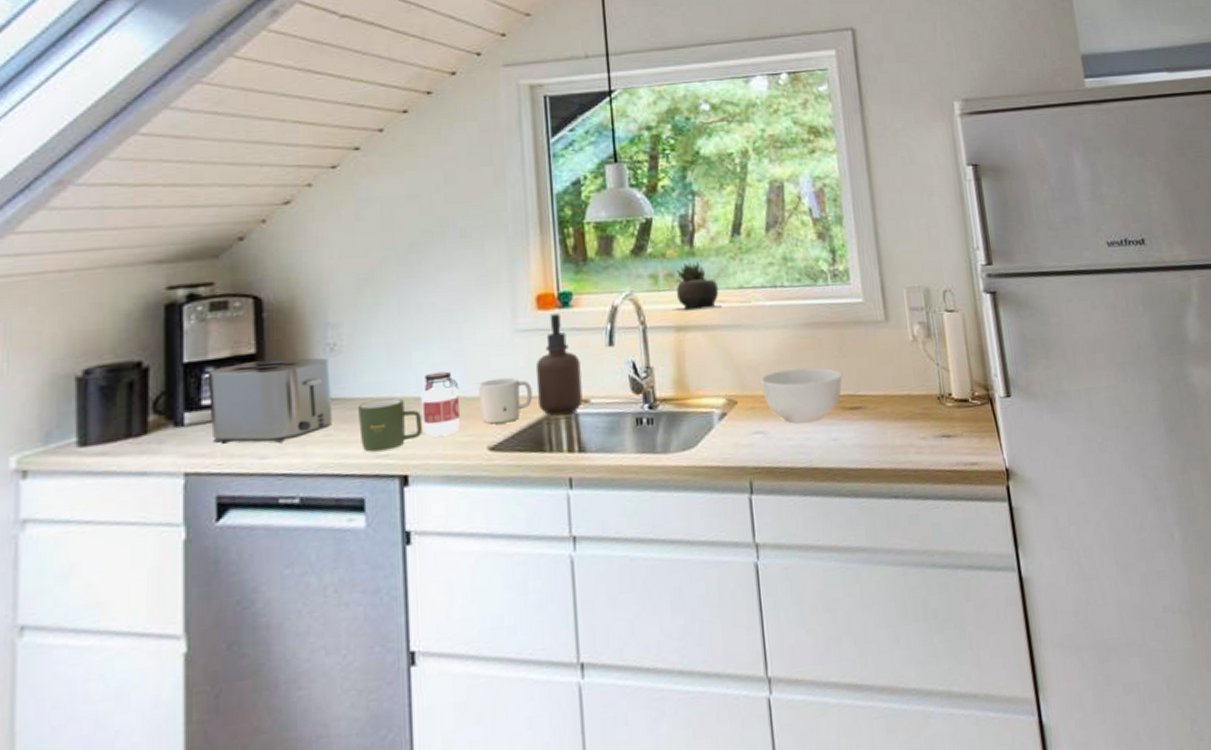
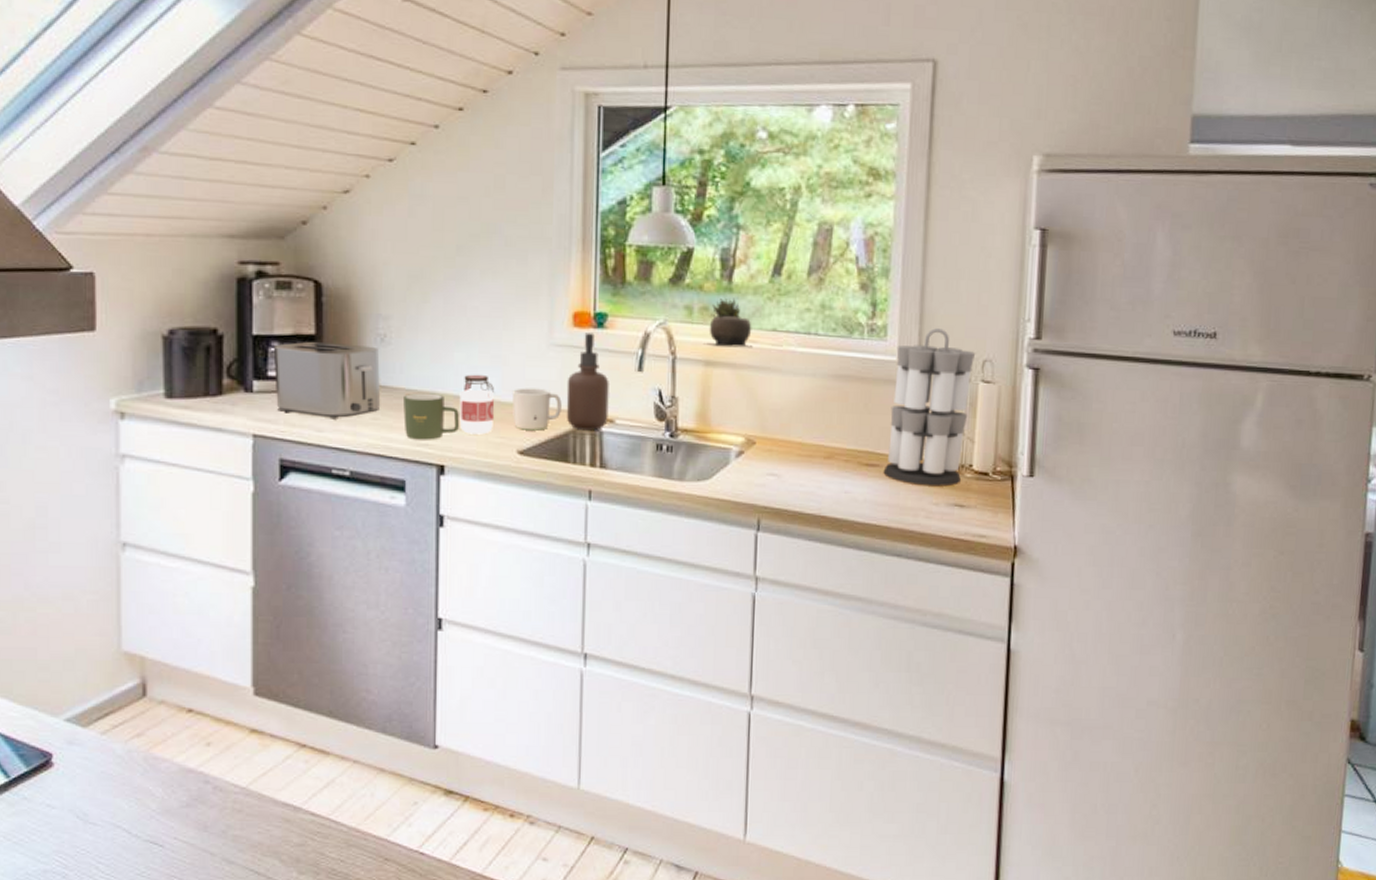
bowl: present [760,367,843,424] -> none [781,418,864,473]
spice rack: none [861,266,943,422] -> present [883,328,976,487]

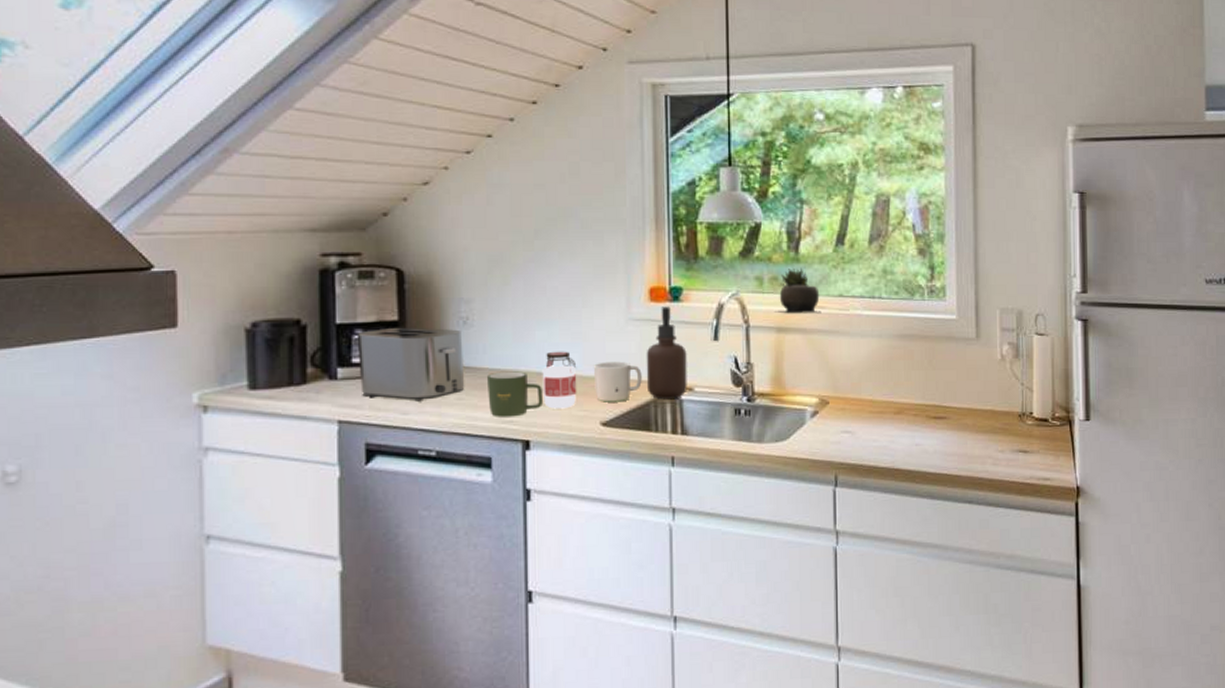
spice rack: present [883,328,976,487] -> none [950,287,1029,435]

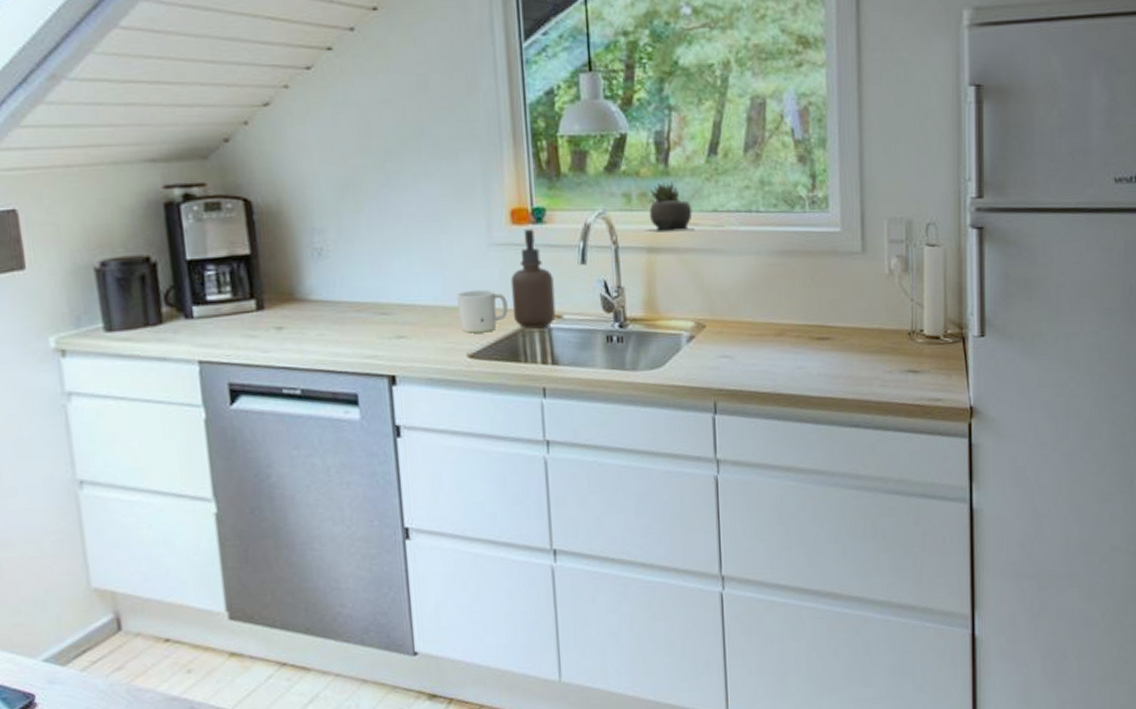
toaster: present [357,327,465,402] -> none [209,260,325,339]
mug: present [487,371,543,419] -> none [347,303,406,354]
jar: present [542,351,577,409] -> none [403,280,441,342]

